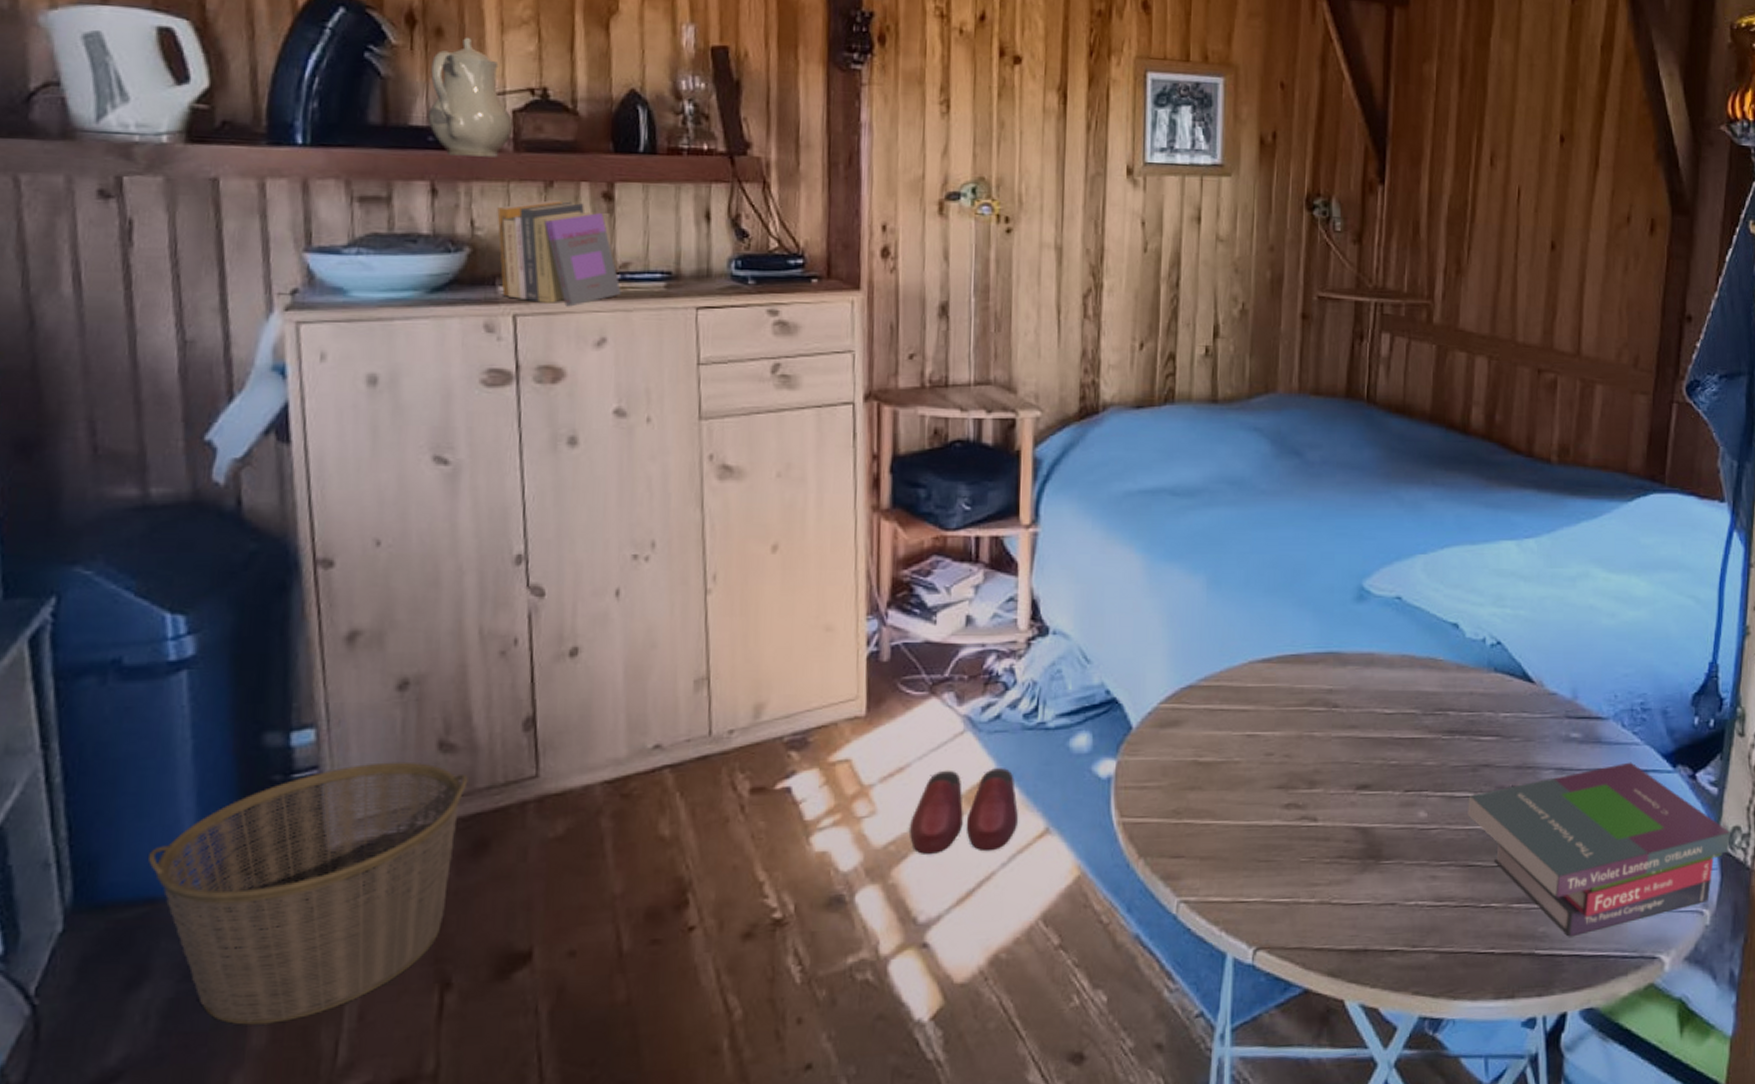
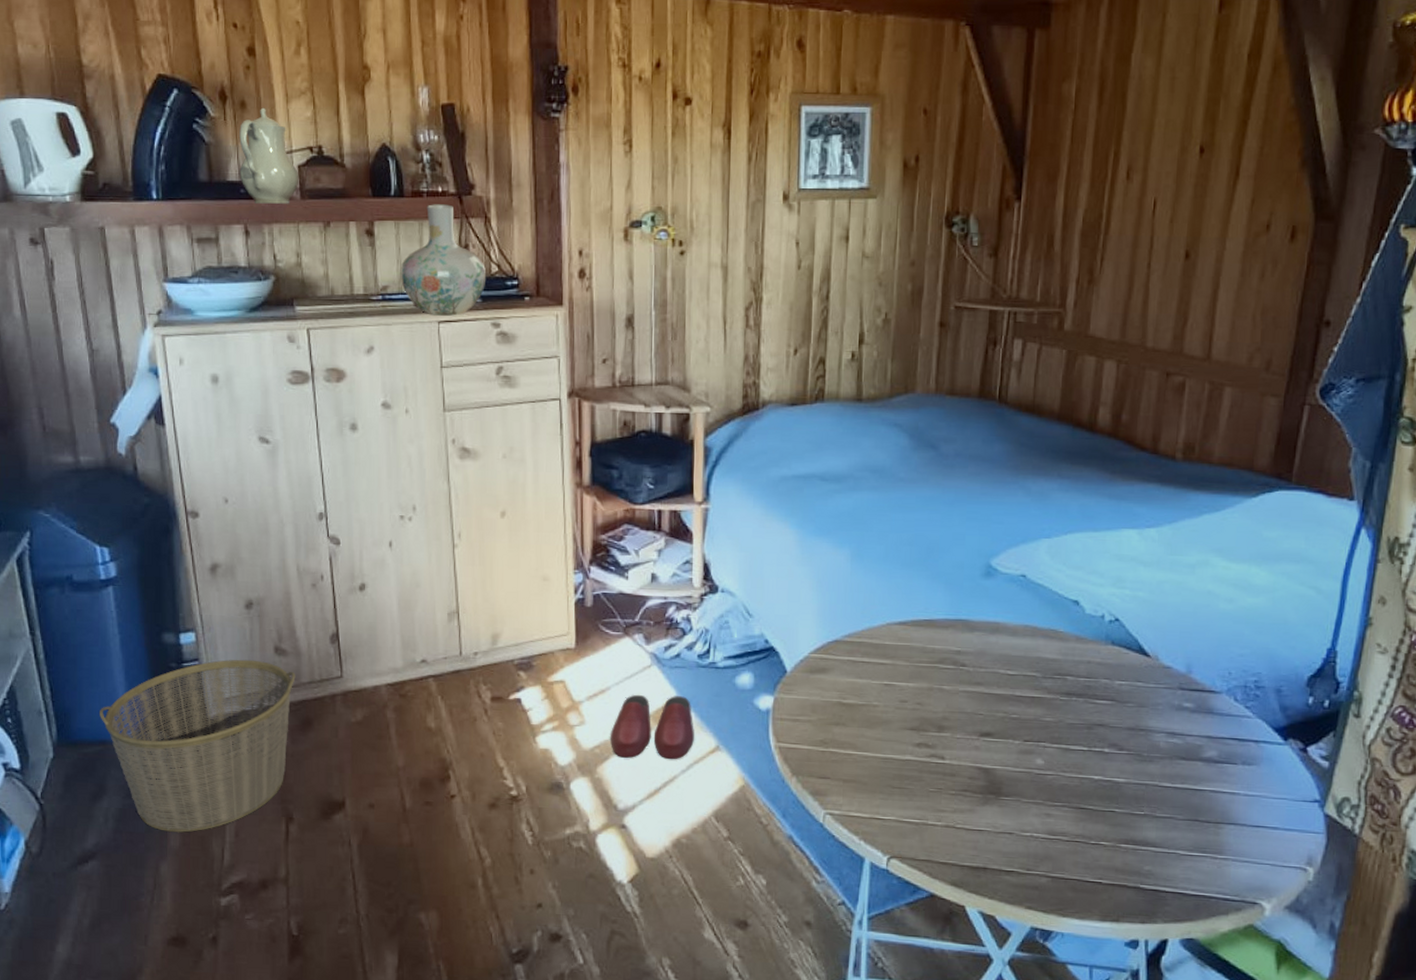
books: present [497,200,621,307] -> none [292,237,383,322]
vase: none [647,164,763,301] -> present [400,204,487,316]
books: present [1468,762,1731,937] -> none [1081,732,1340,877]

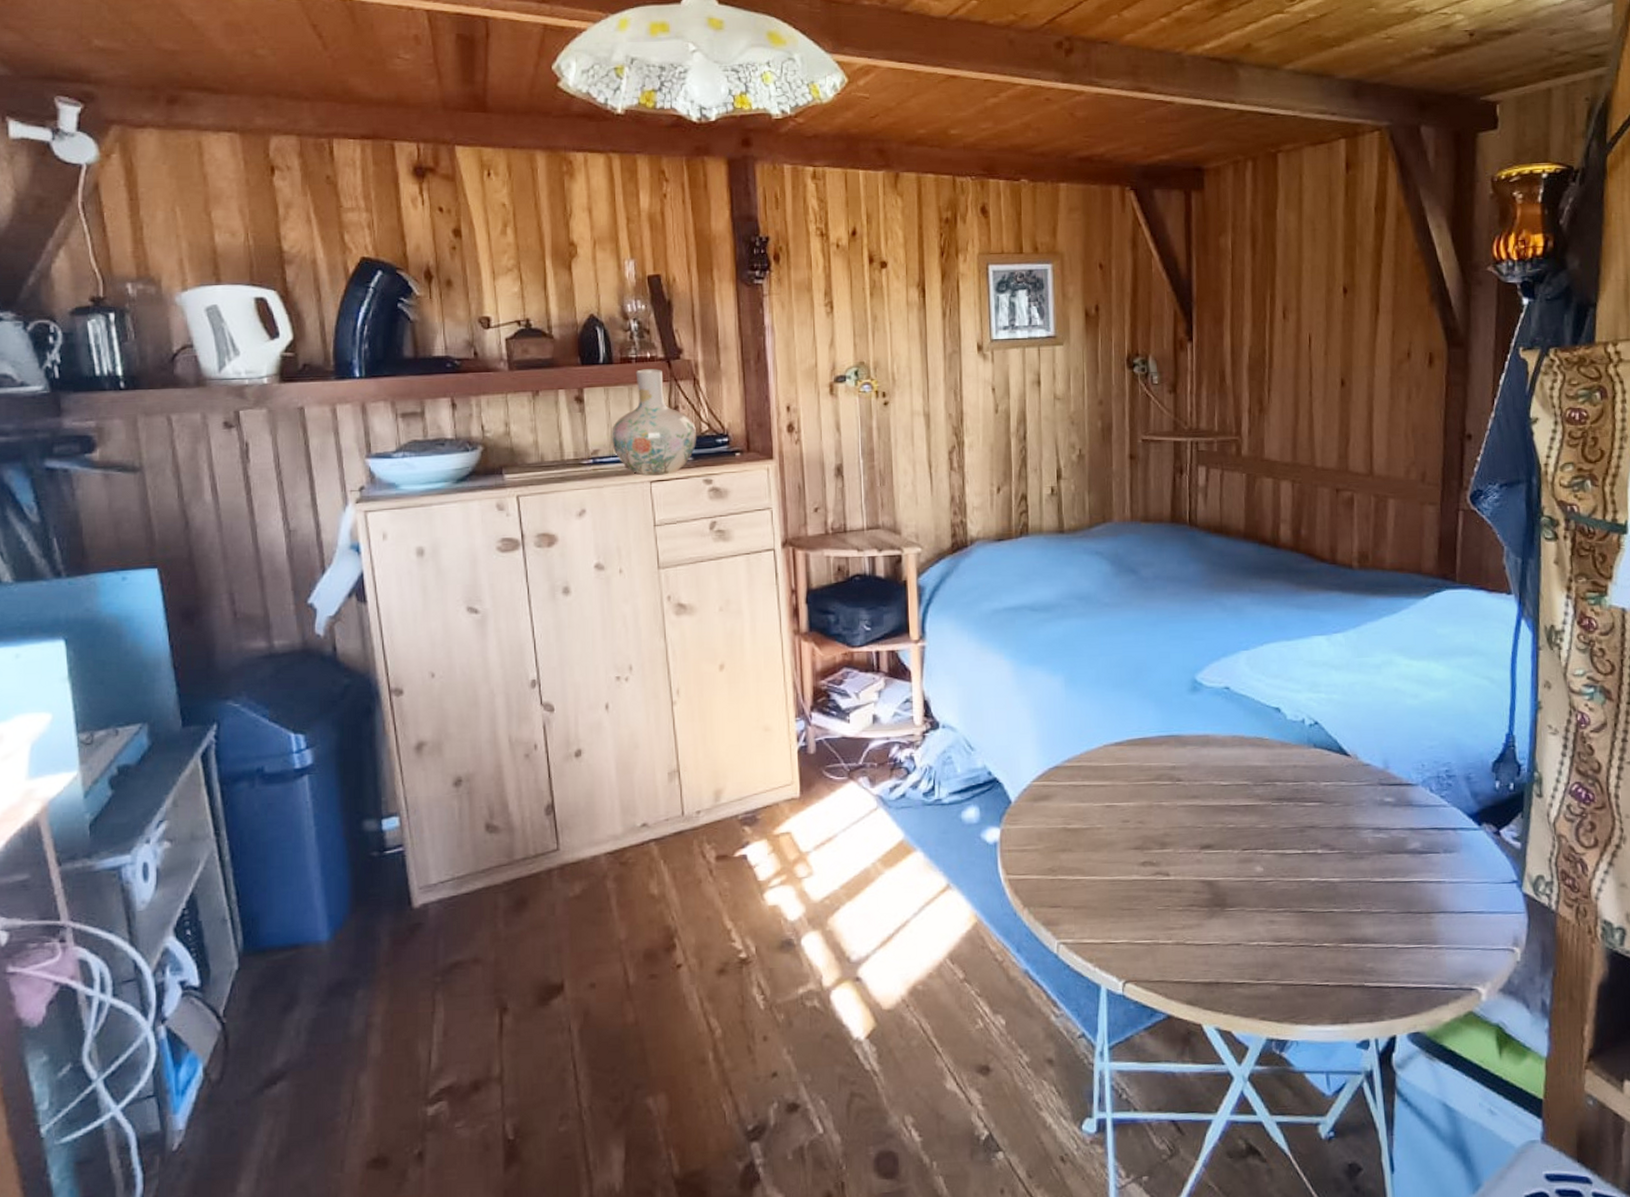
basket: present [98,659,296,833] -> none [291,840,509,1039]
teapot: present [239,107,299,204] -> none [445,285,507,377]
slippers: present [610,694,694,760] -> none [840,837,924,906]

